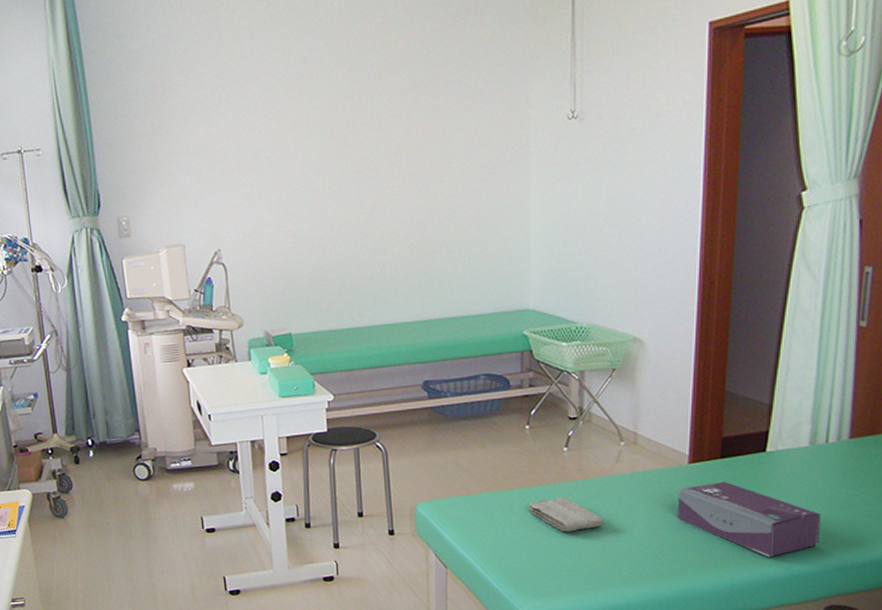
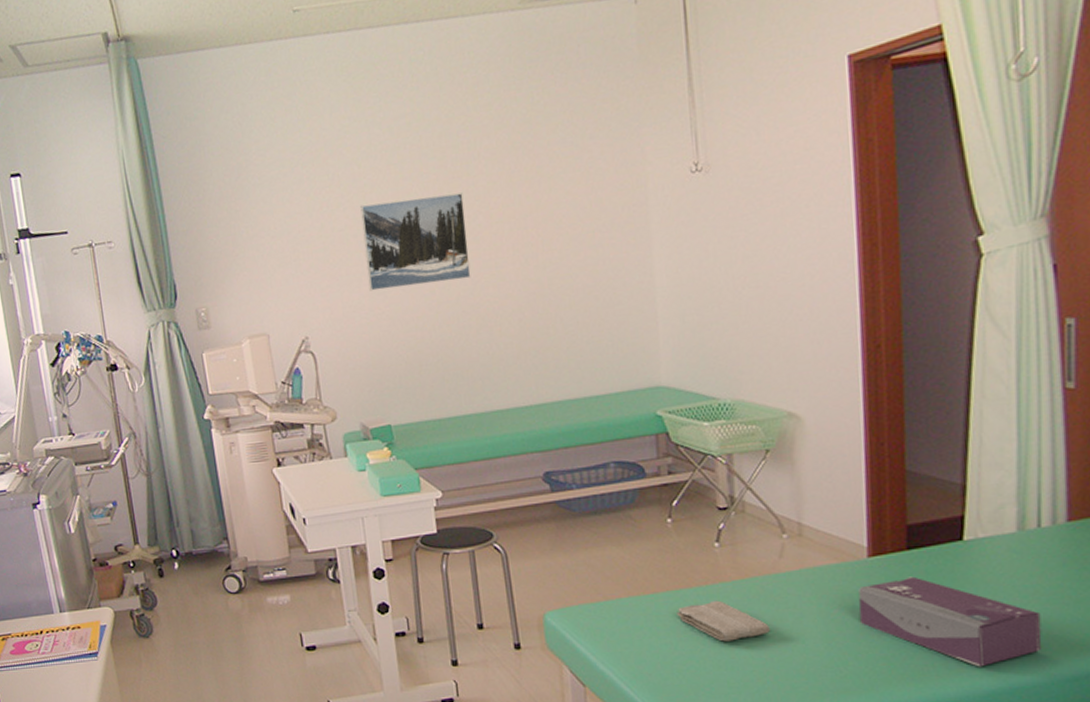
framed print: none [274,124,370,210] -> present [360,193,471,291]

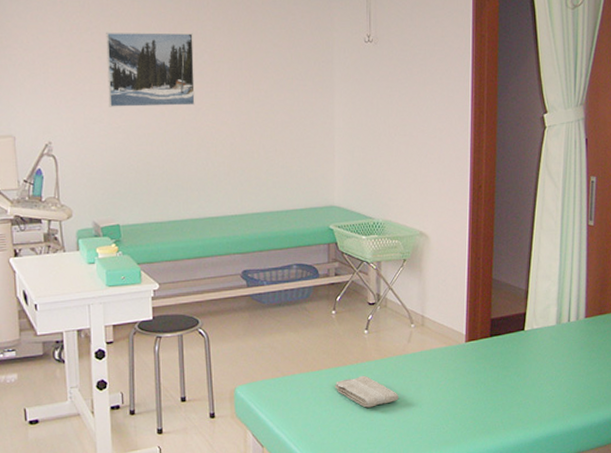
tissue box: present [858,576,1042,667] -> none [458,356,567,422]

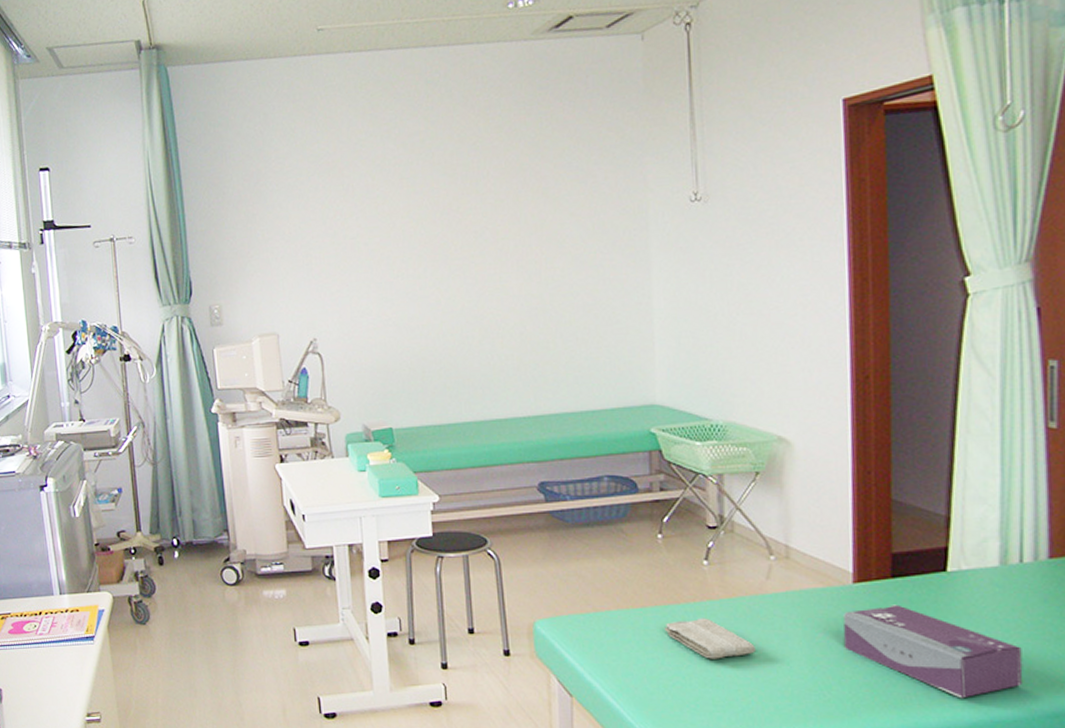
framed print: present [106,32,195,107] -> none [372,209,476,298]
tissue box: none [458,356,567,422] -> present [843,604,1023,699]

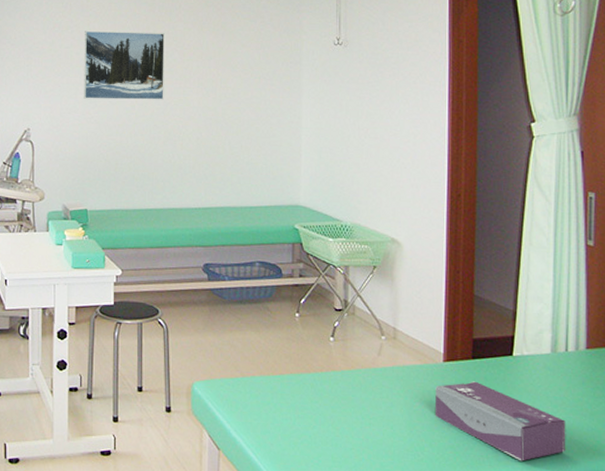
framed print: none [372,209,476,298] -> present [84,30,165,100]
washcloth: present [664,618,757,659] -> none [297,385,368,422]

